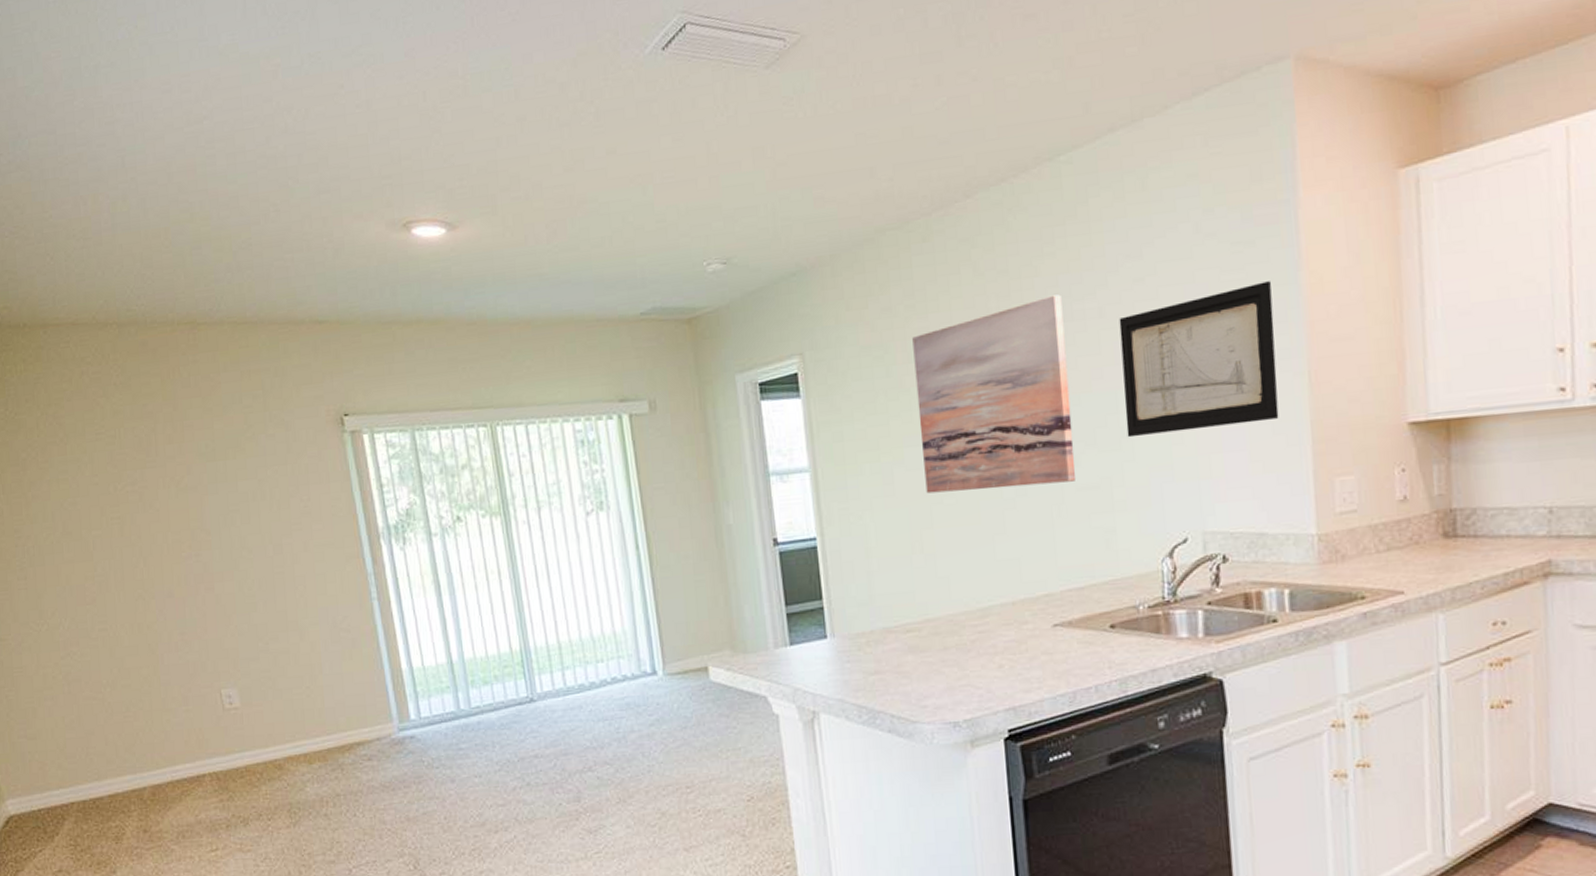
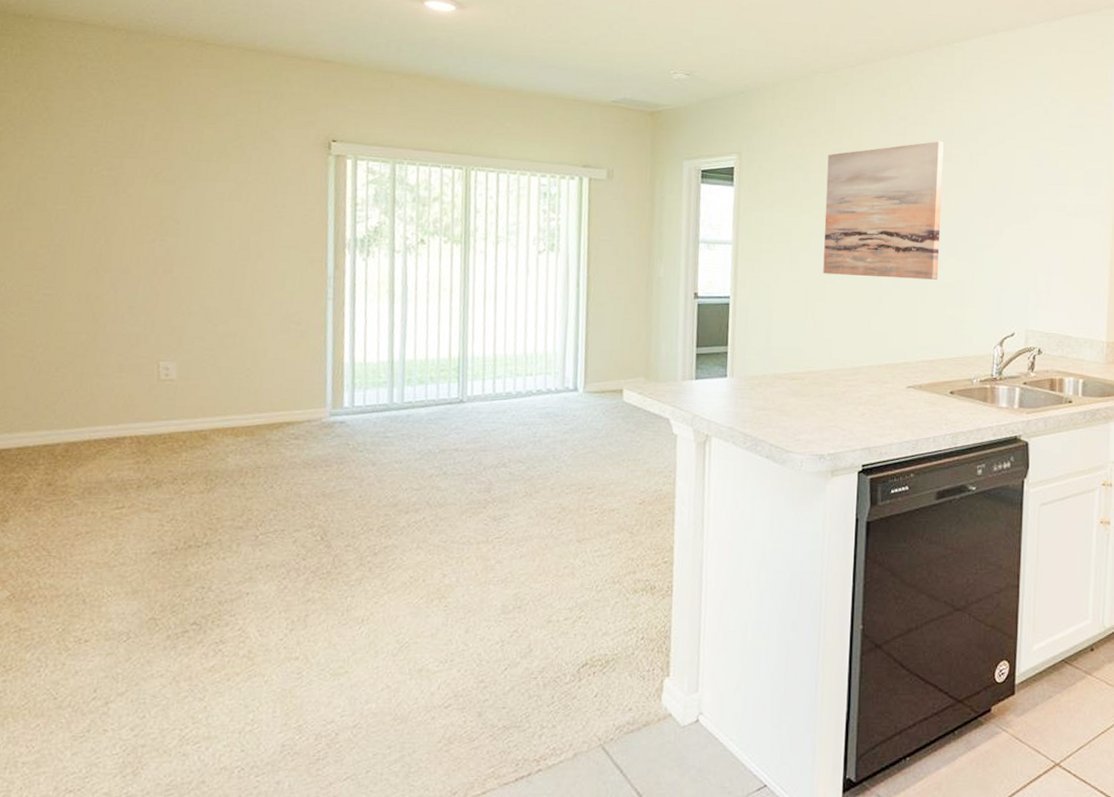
wall art: present [1119,281,1279,438] -> none [980,156,1092,255]

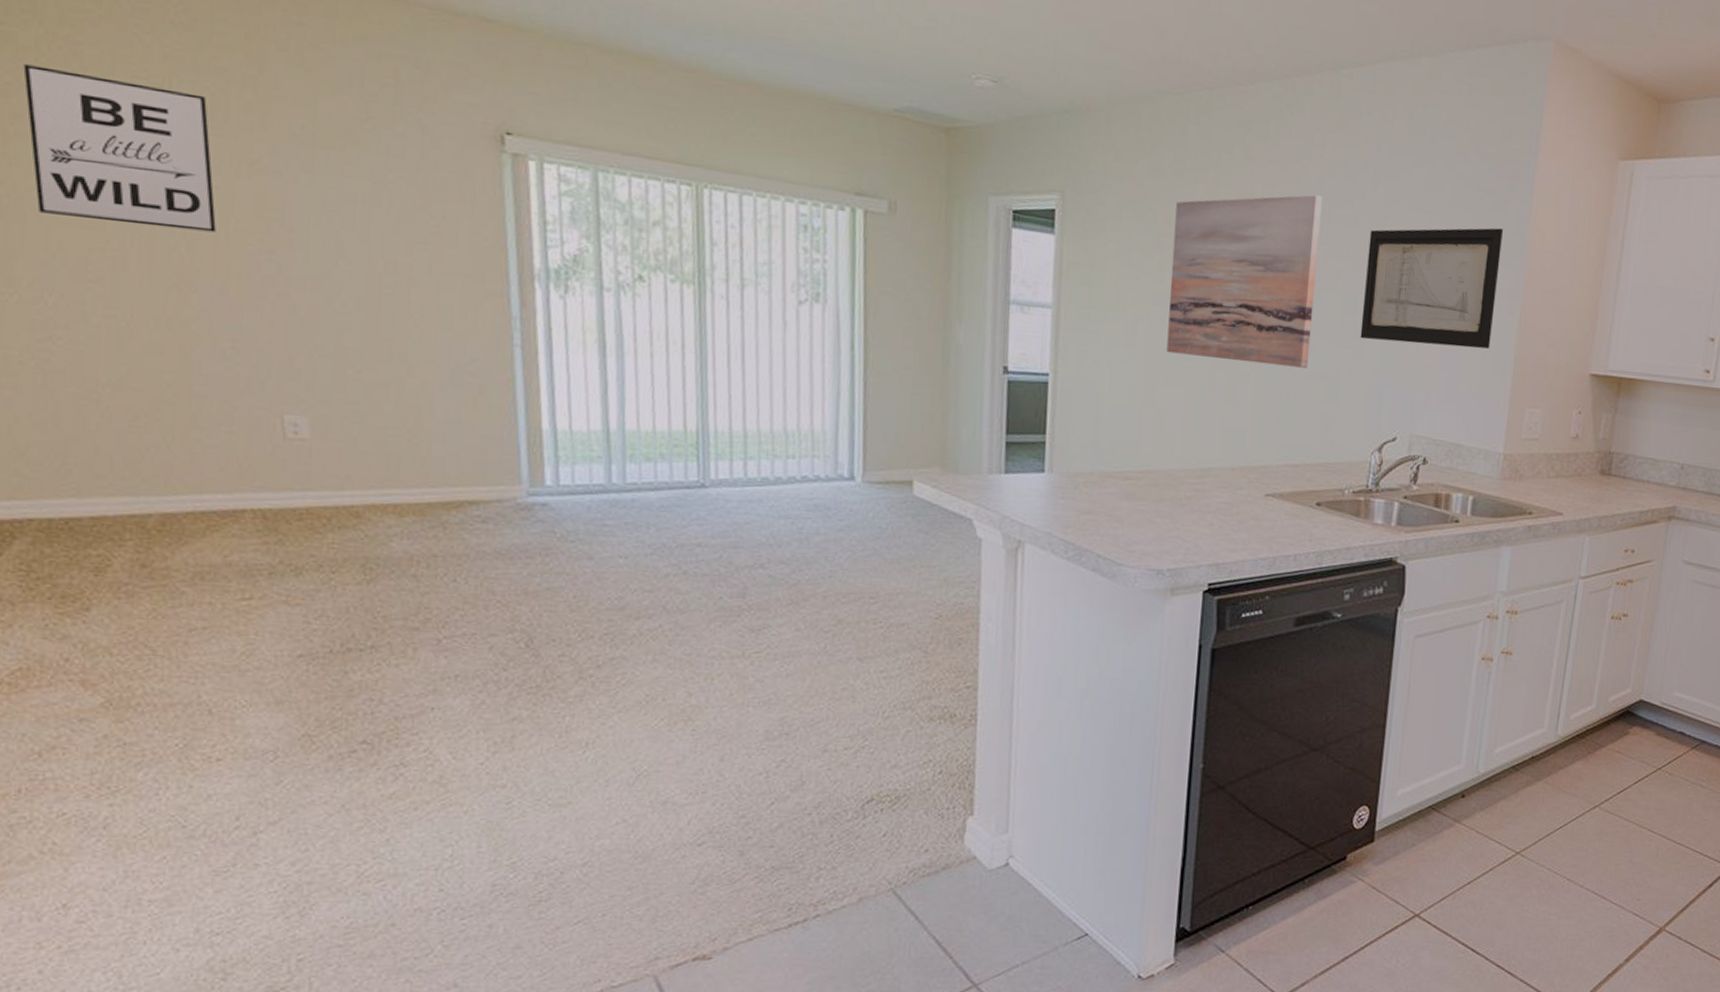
wall art: none [9,118,130,228] -> present [23,64,216,233]
wall art: none [980,156,1092,255] -> present [1360,227,1503,349]

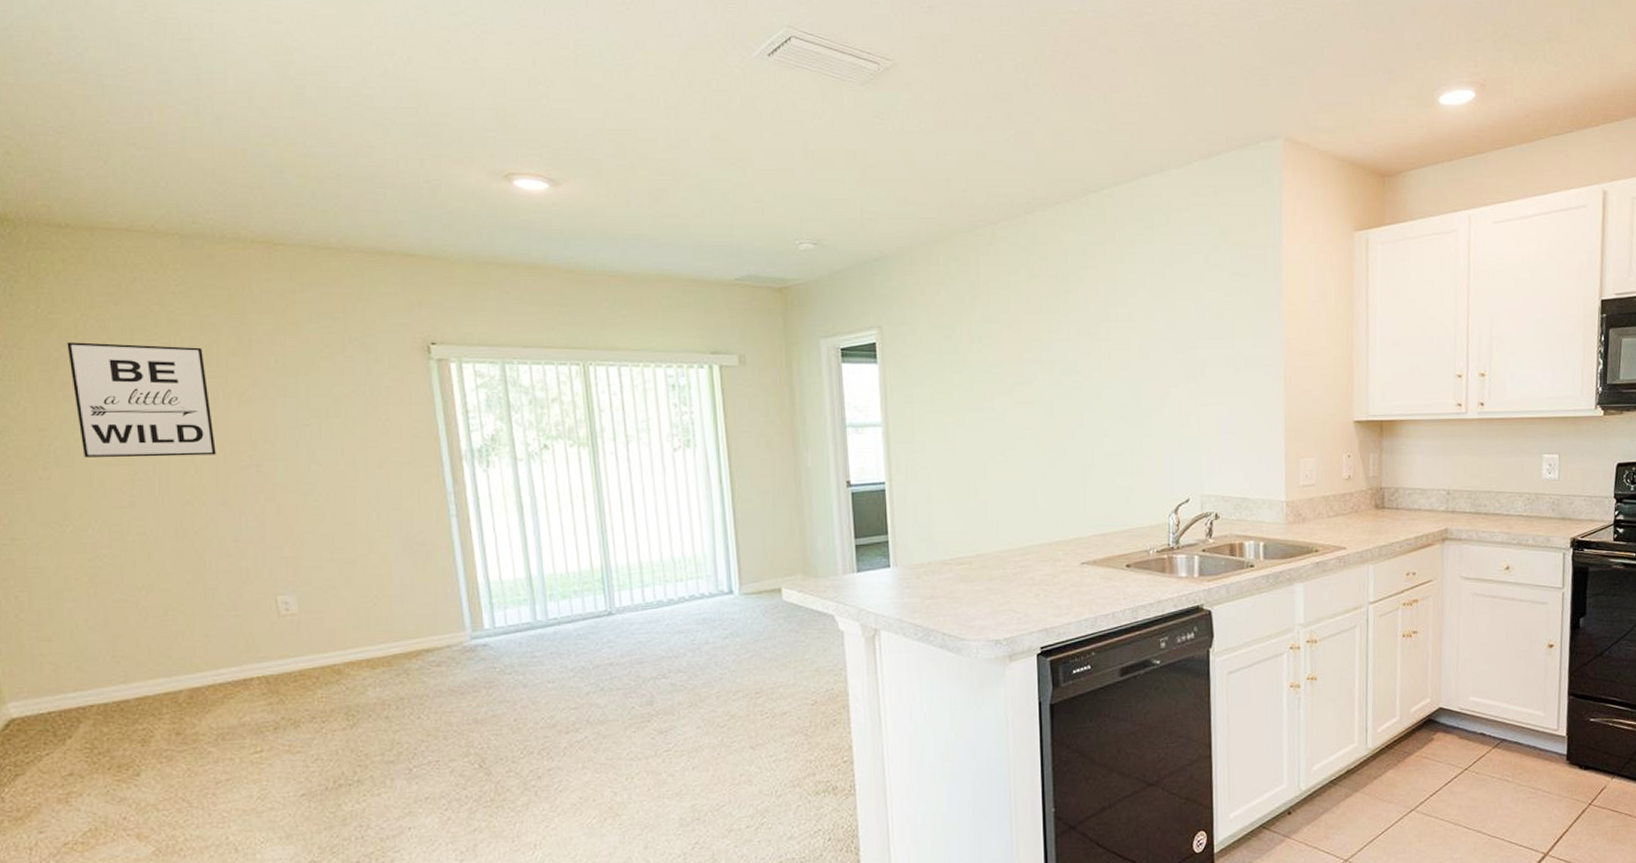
wall art: present [1166,194,1322,368] -> none [976,299,1105,451]
wall art: present [1360,227,1503,349] -> none [1144,305,1262,417]

